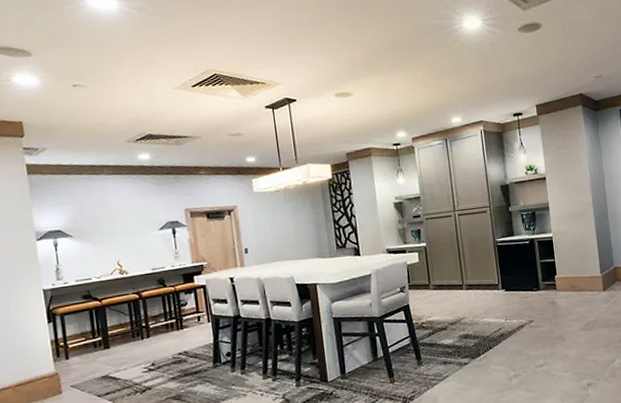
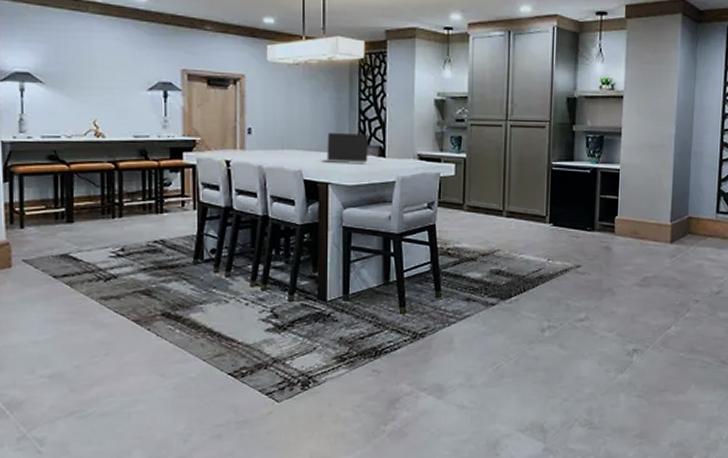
laptop: none [309,239,347,267] -> present [322,133,368,165]

